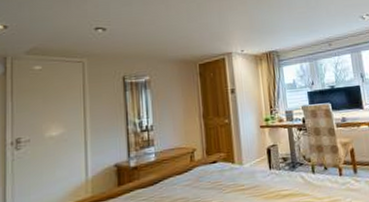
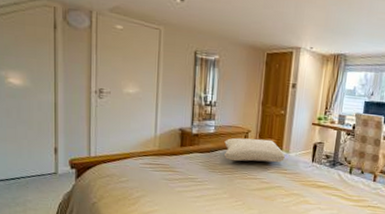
pillow: none [168,154,239,190] -> present [224,137,285,163]

